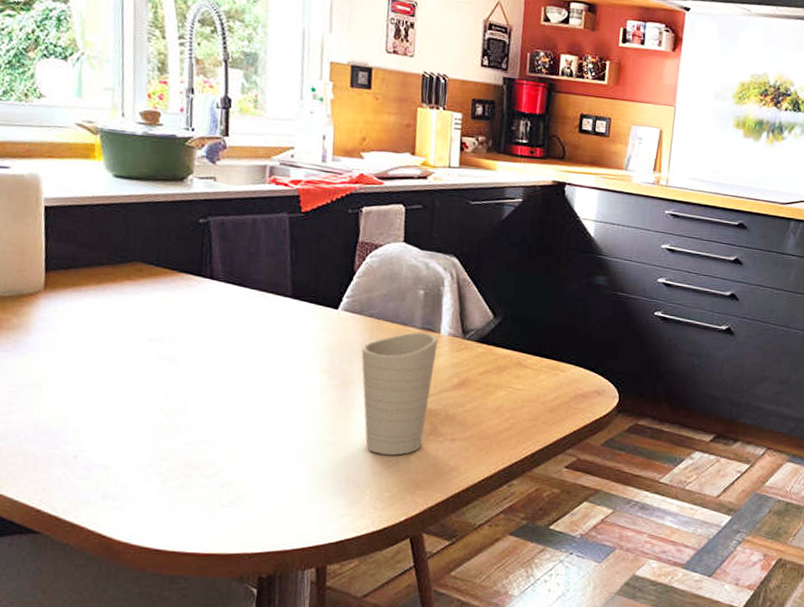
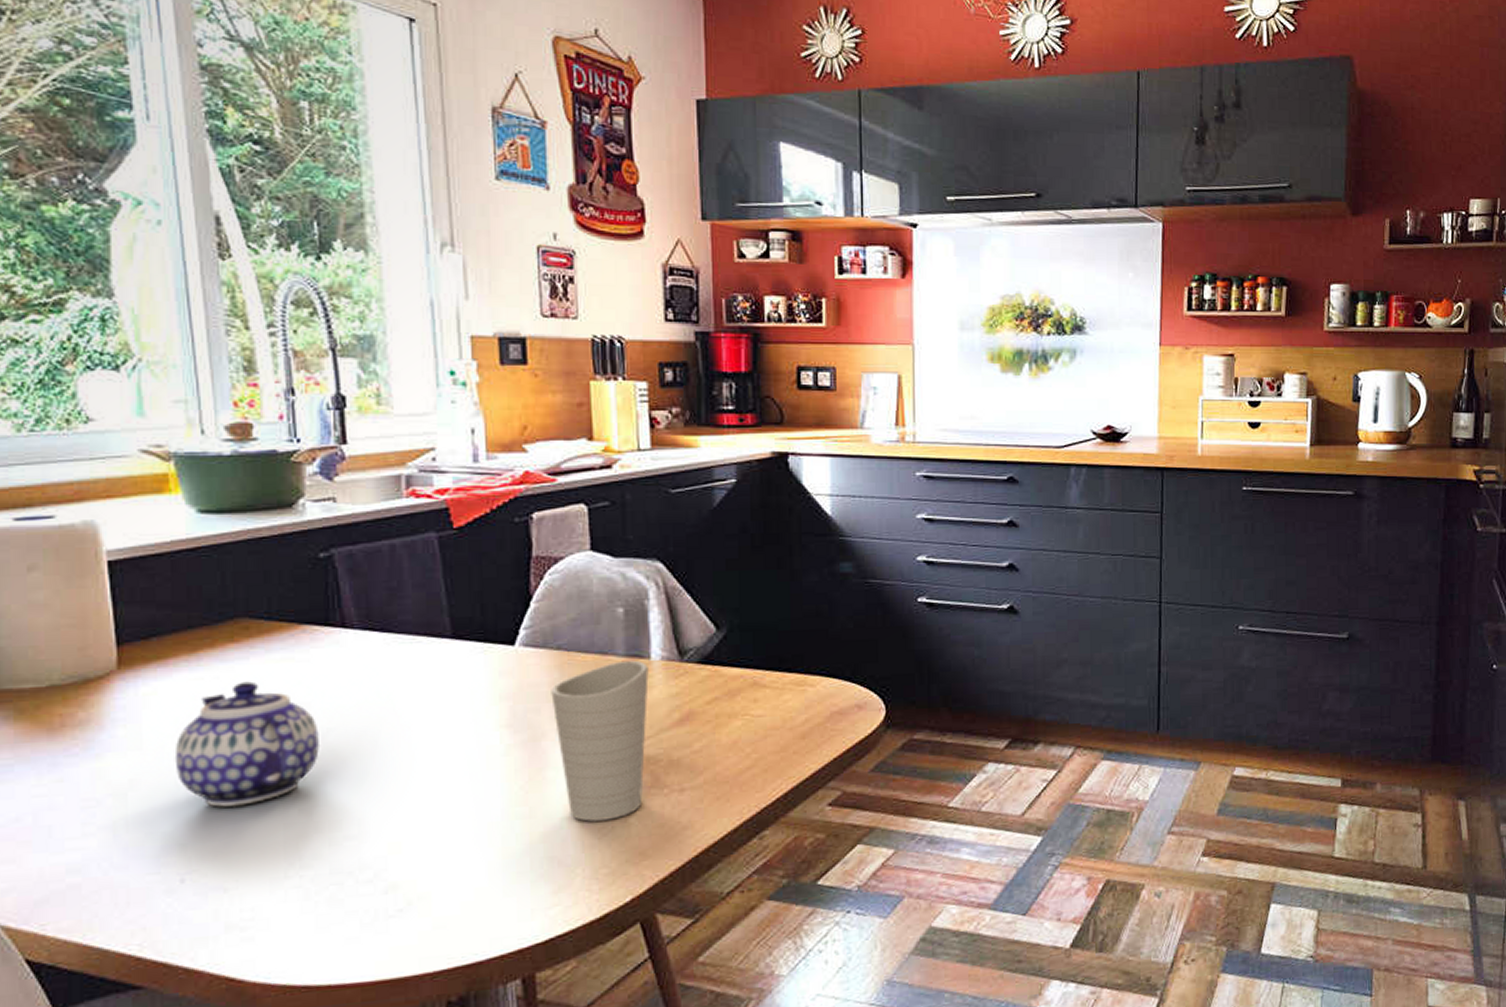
teapot: none [78,311,186,406] -> present [174,681,319,807]

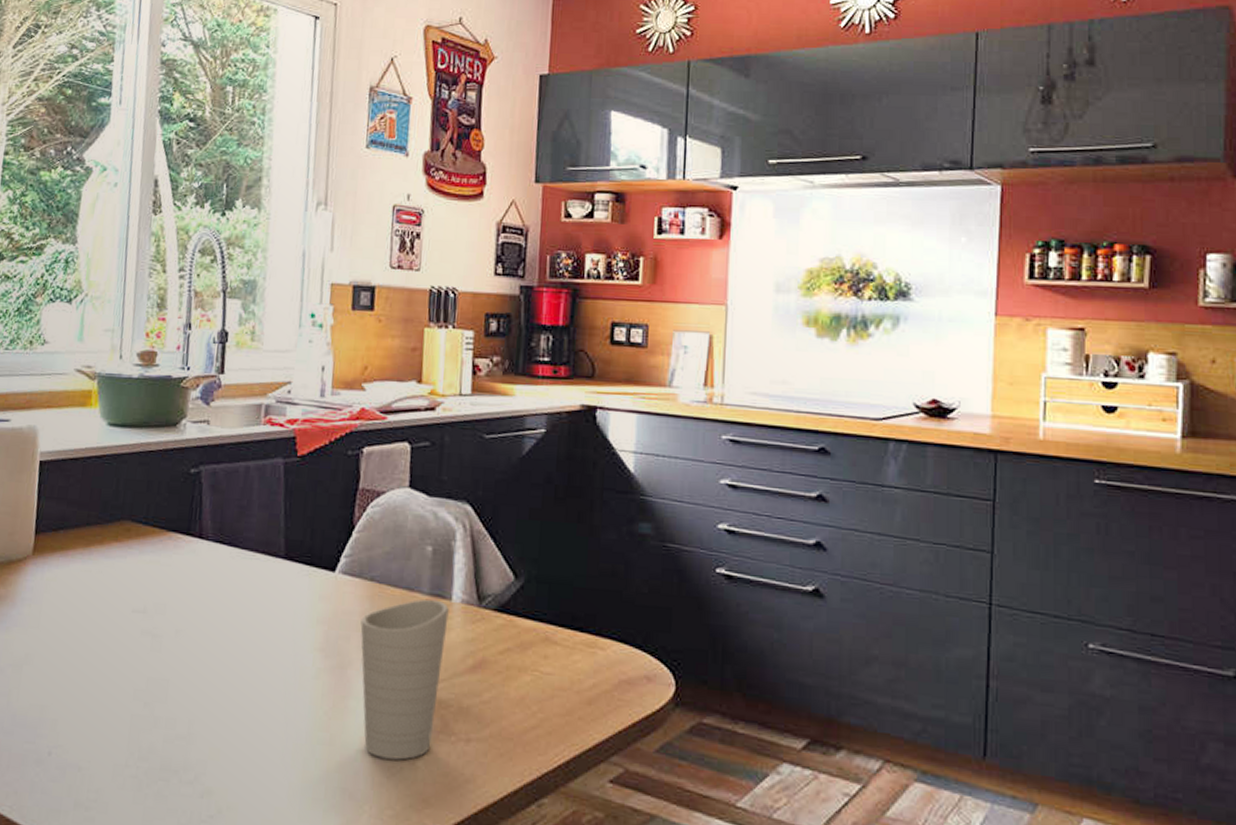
teapot: present [174,681,319,807] -> none [60,578,170,692]

